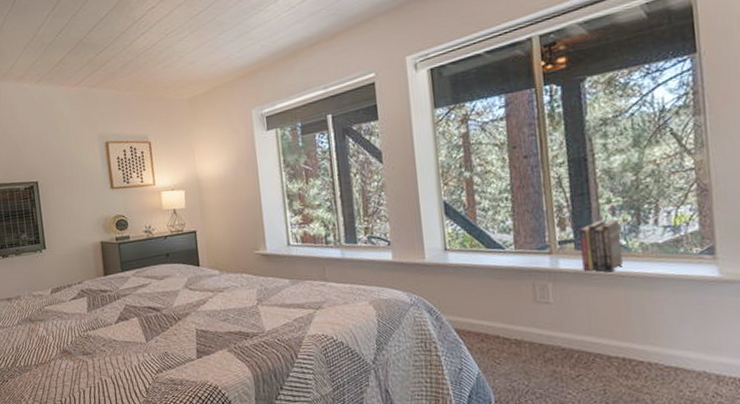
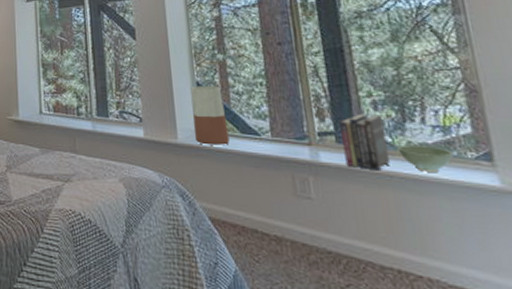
vase: none [438,203,475,263] -> present [190,85,230,145]
bowl: none [631,245,680,270] -> present [397,146,454,173]

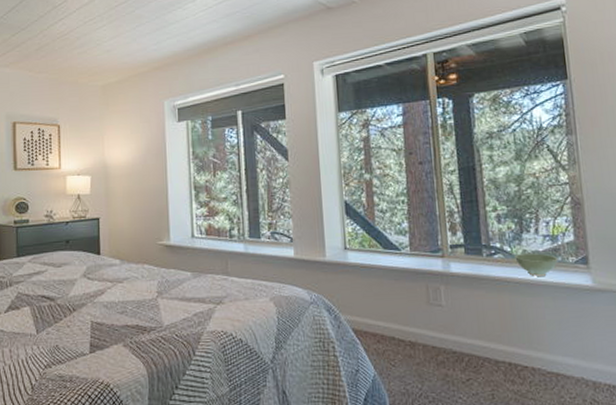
vase: present [190,85,230,145] -> none [339,204,373,262]
books: present [339,113,391,171] -> none [468,226,509,278]

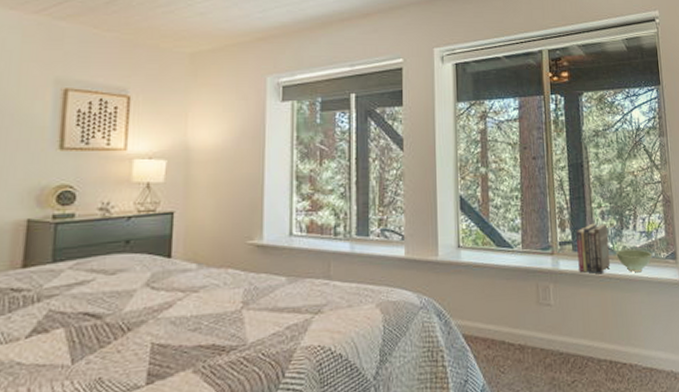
books: none [468,226,509,278] -> present [576,223,611,274]

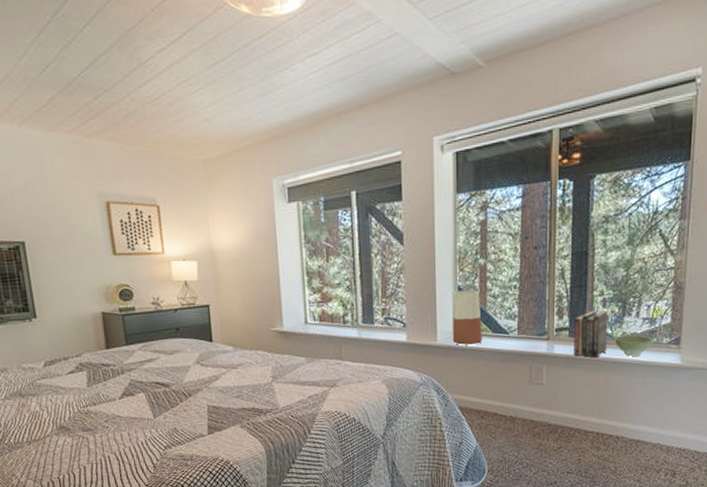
vase: none [454,199,486,261] -> present [452,289,482,345]

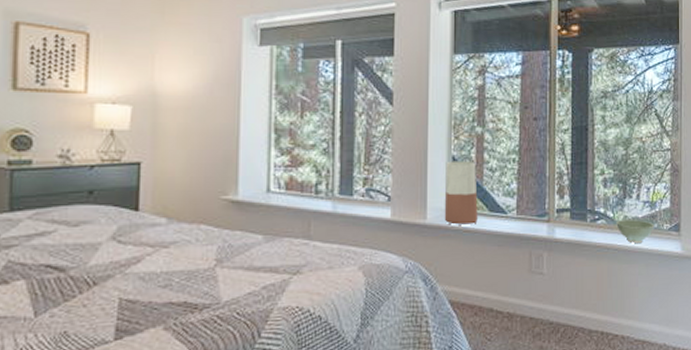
books: present [574,310,608,358] -> none [575,190,610,244]

